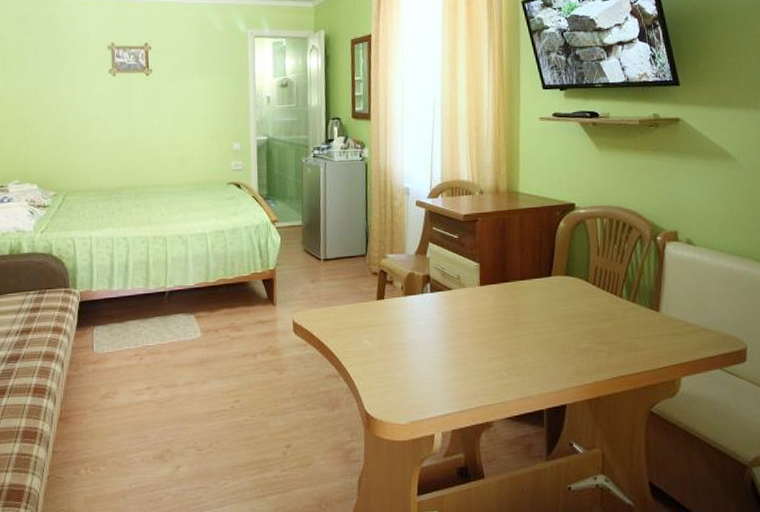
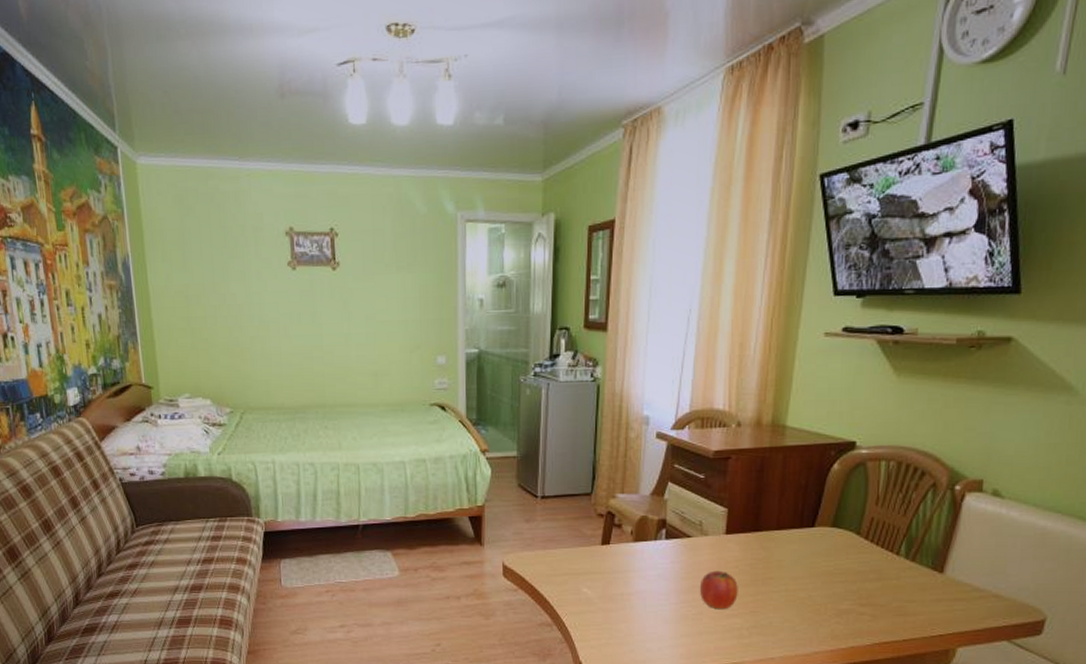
fruit: none [462,318,496,354] -> present [699,570,738,610]

